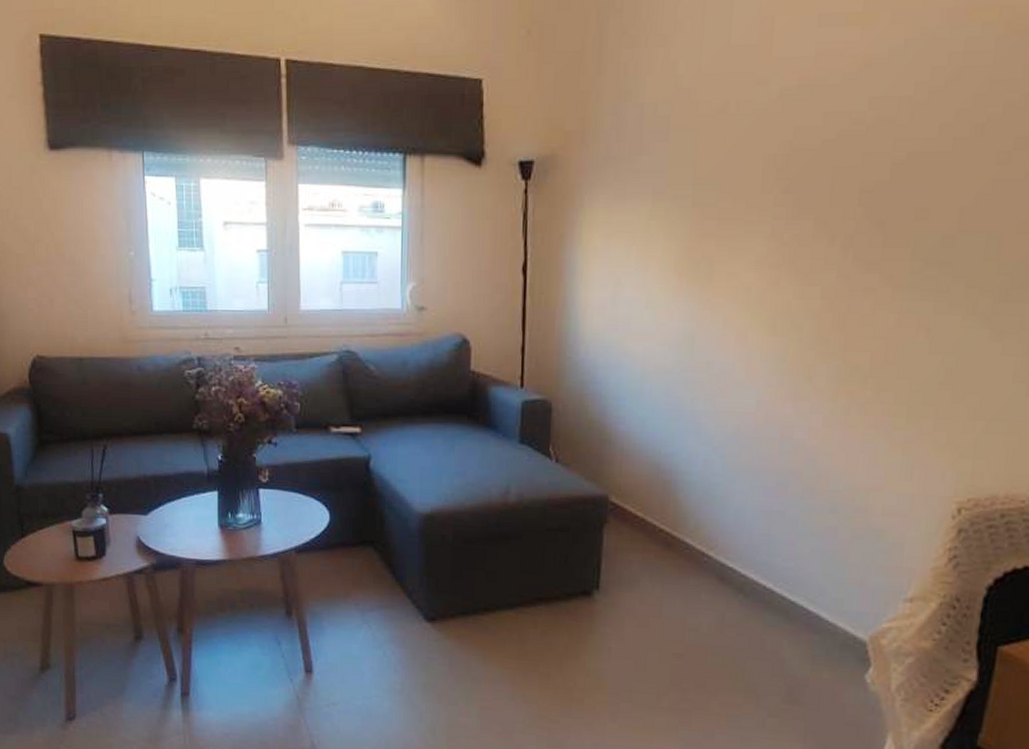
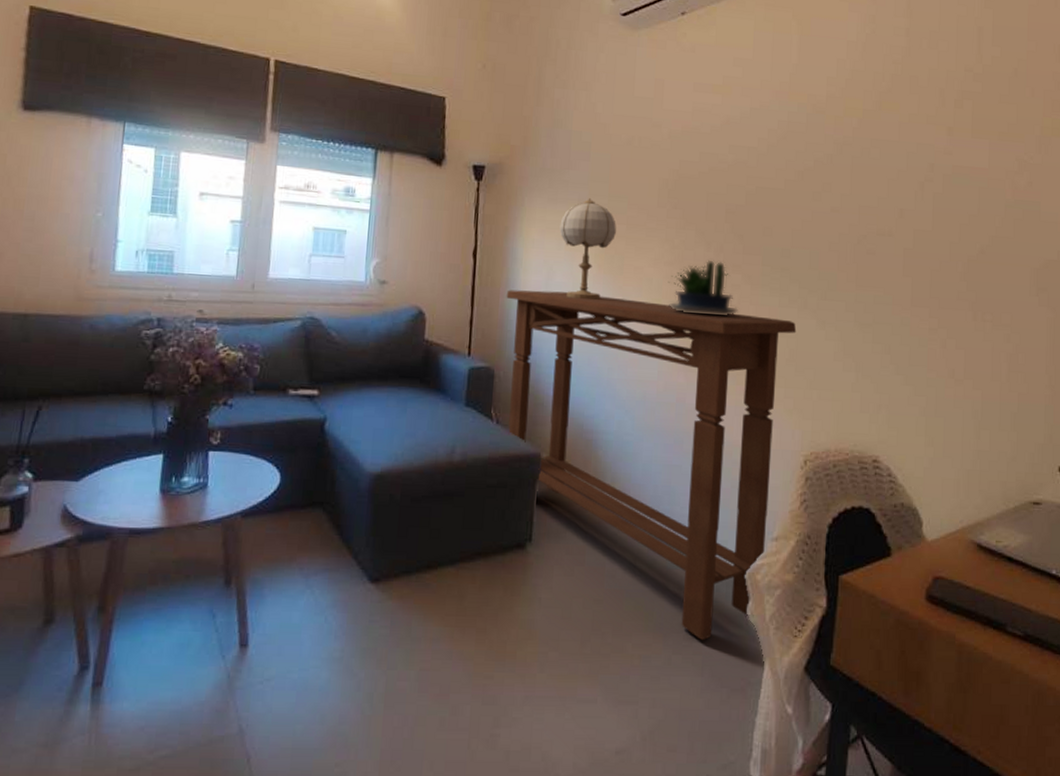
console table: none [563,308,958,706] -> present [506,289,797,641]
table lamp: none [628,188,704,318] -> present [559,197,616,300]
potted plant: none [773,257,872,330] -> present [668,259,738,316]

